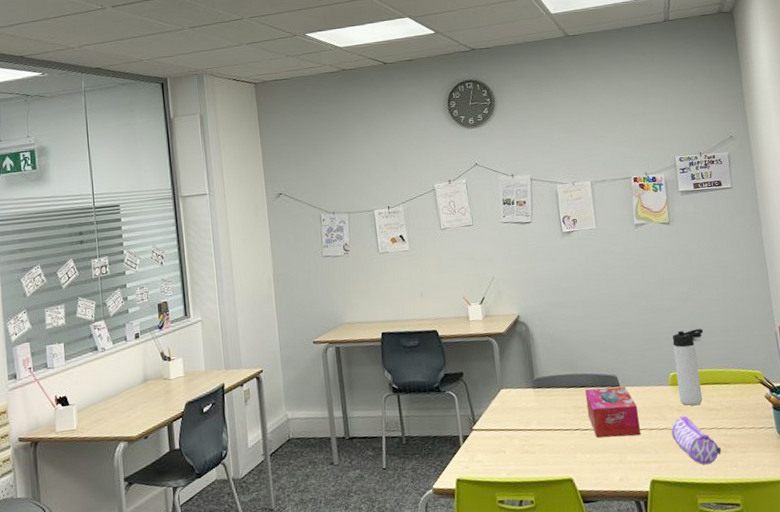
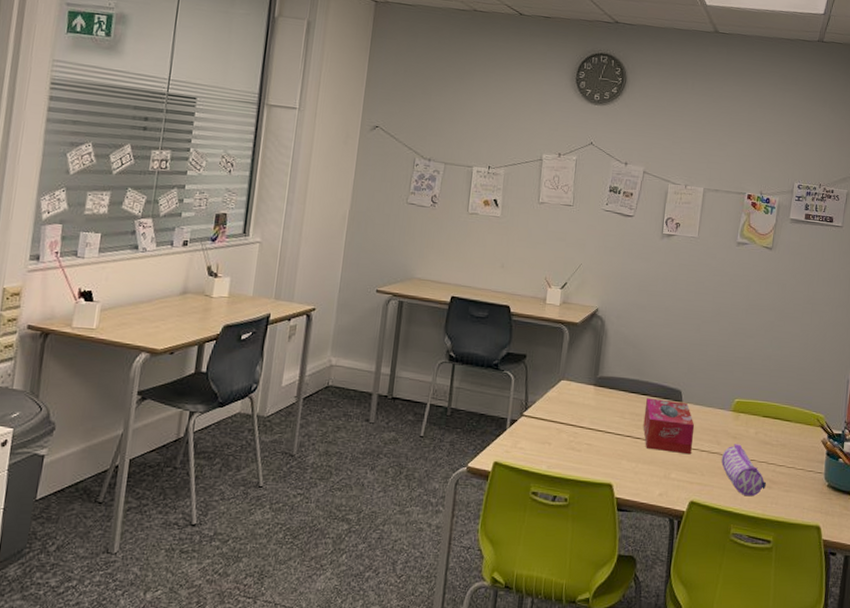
thermos bottle: present [672,328,704,406] -> none [737,359,779,436]

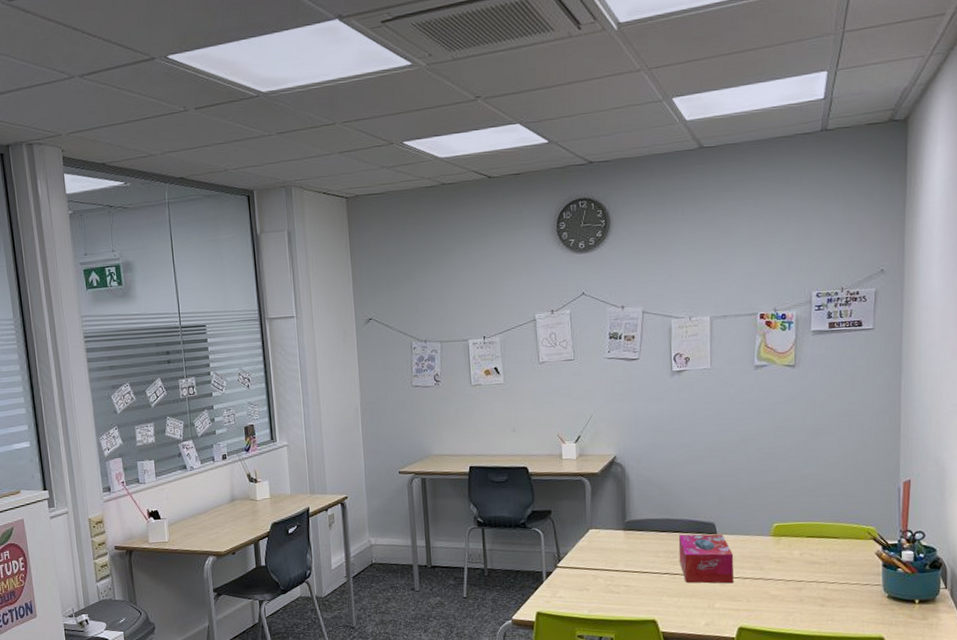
pencil case: present [721,444,767,497] -> none [766,567,819,617]

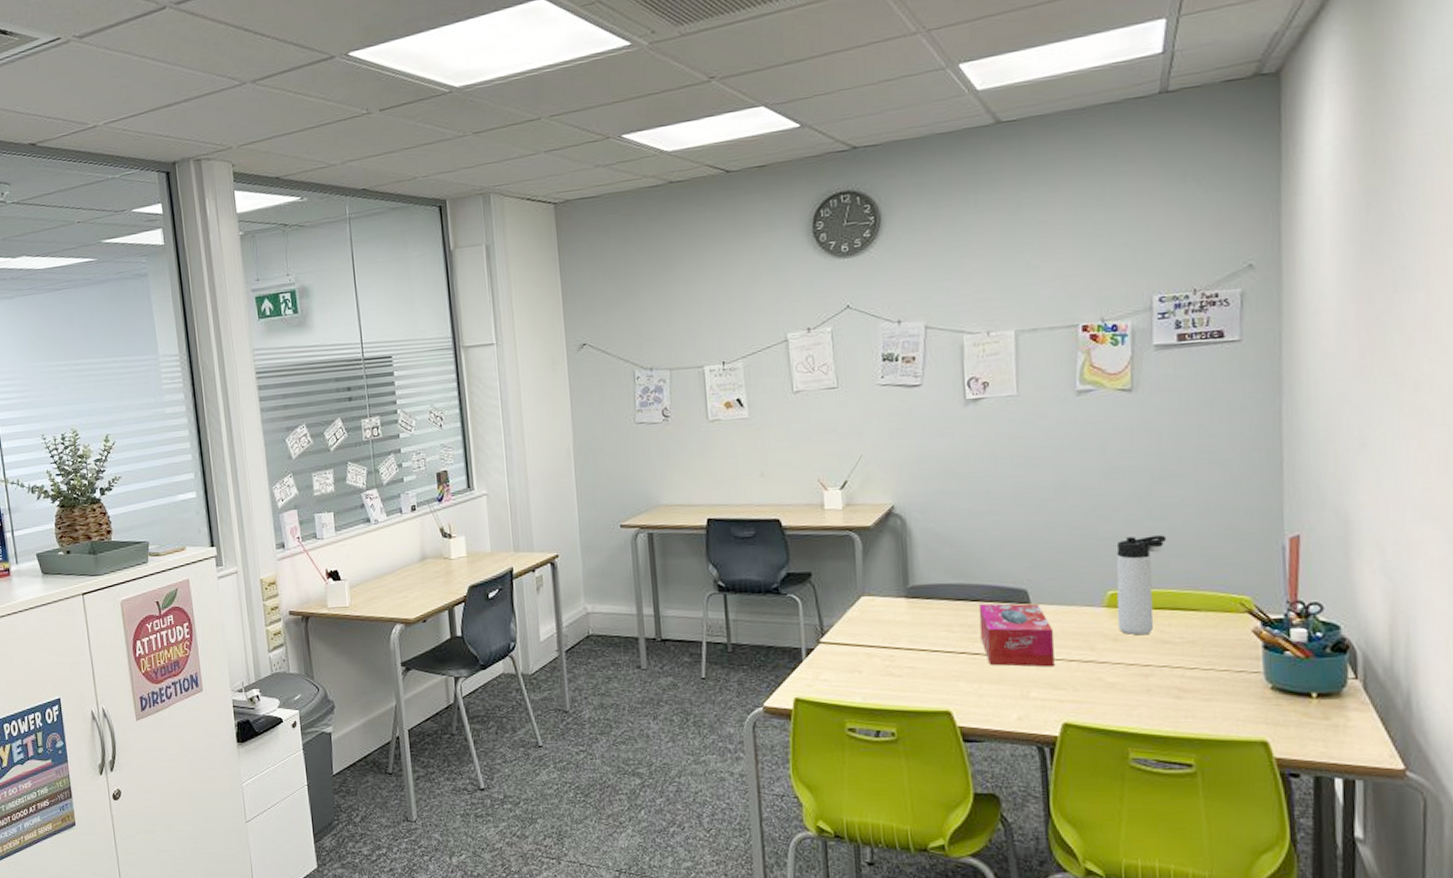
thermos bottle: none [780,480,817,558] -> present [1116,535,1167,636]

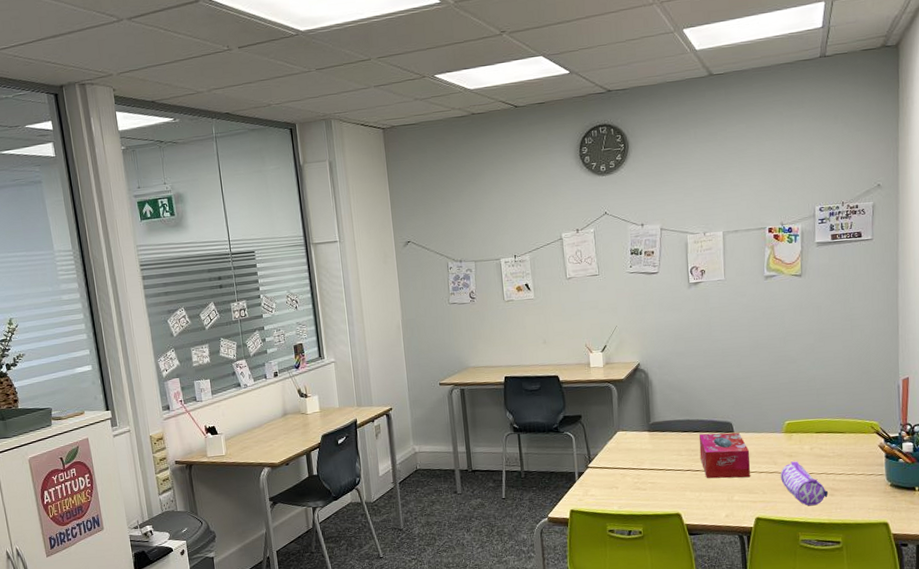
pencil case: none [1099,647,1174,712] -> present [780,461,829,506]
thermos bottle: present [1116,535,1167,636] -> none [791,380,824,452]

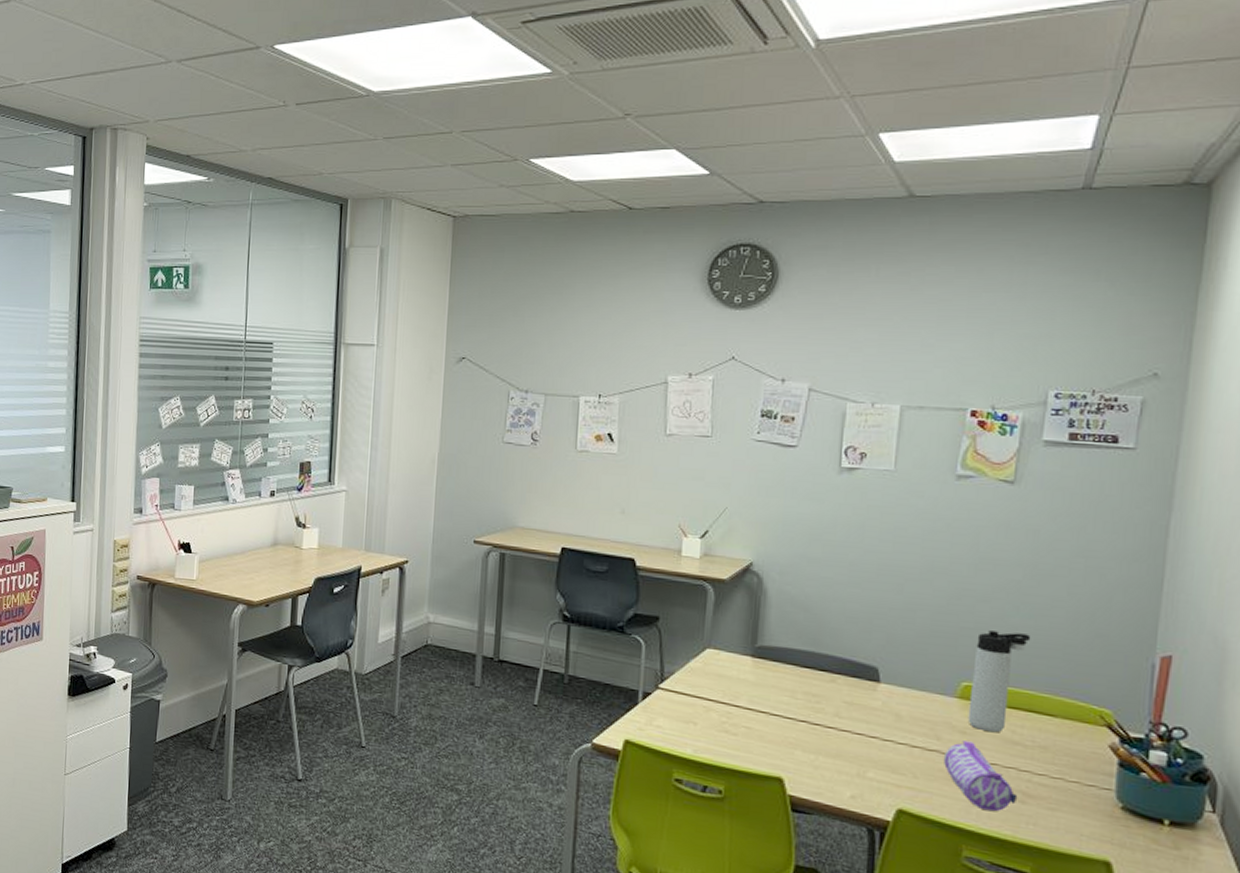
tissue box: present [699,432,750,479] -> none [823,675,901,750]
thermos bottle: none [791,380,824,452] -> present [967,631,1031,733]

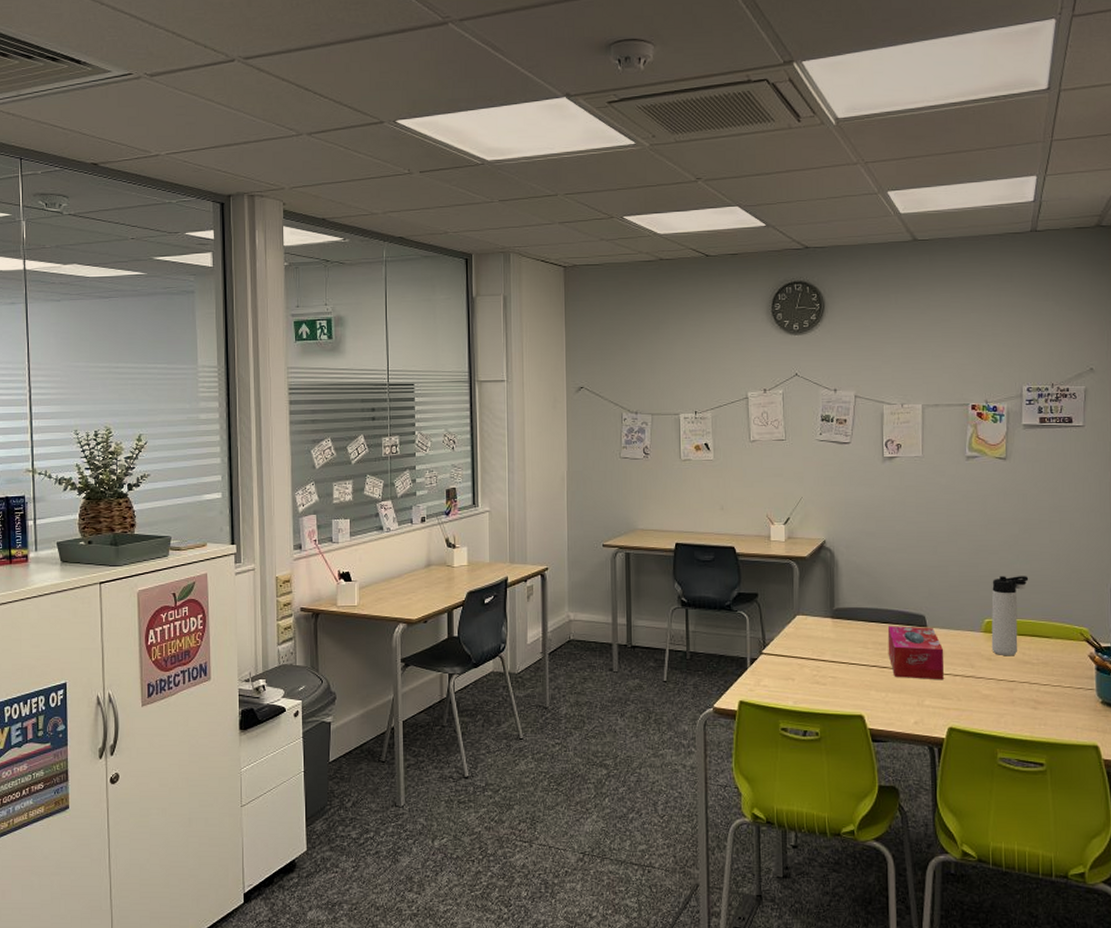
tissue box: none [823,675,901,750] -> present [887,626,944,680]
pencil case: present [943,740,1018,812] -> none [977,665,1032,719]

